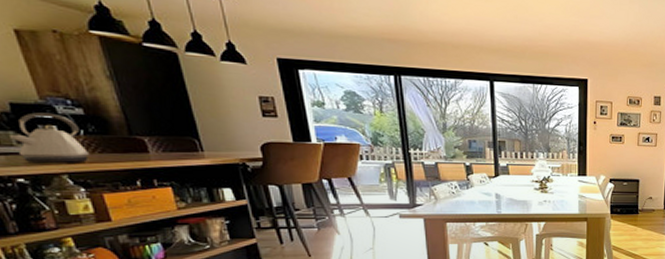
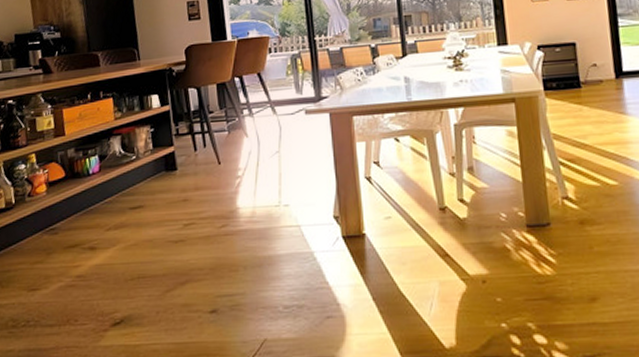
kettle: present [10,112,90,164] -> none [10,39,59,86]

